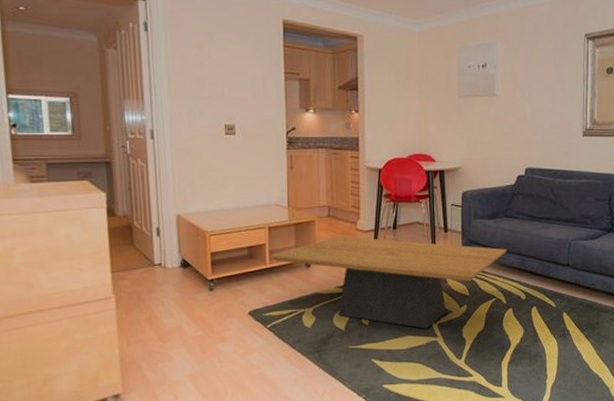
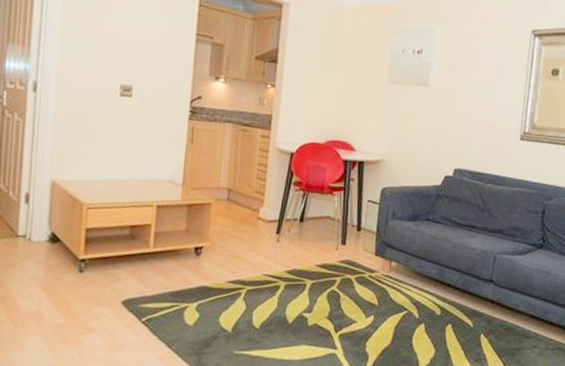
coffee table: present [269,236,507,329] -> none [154,223,425,338]

